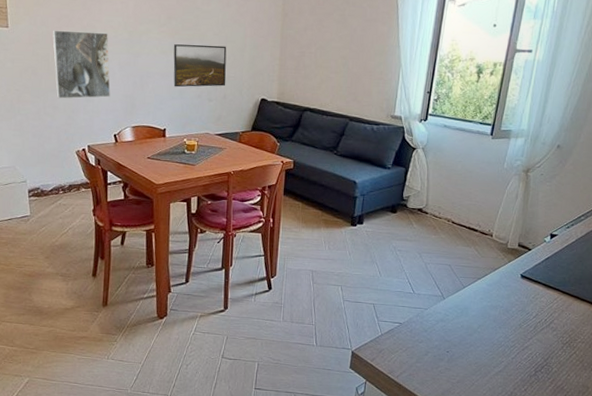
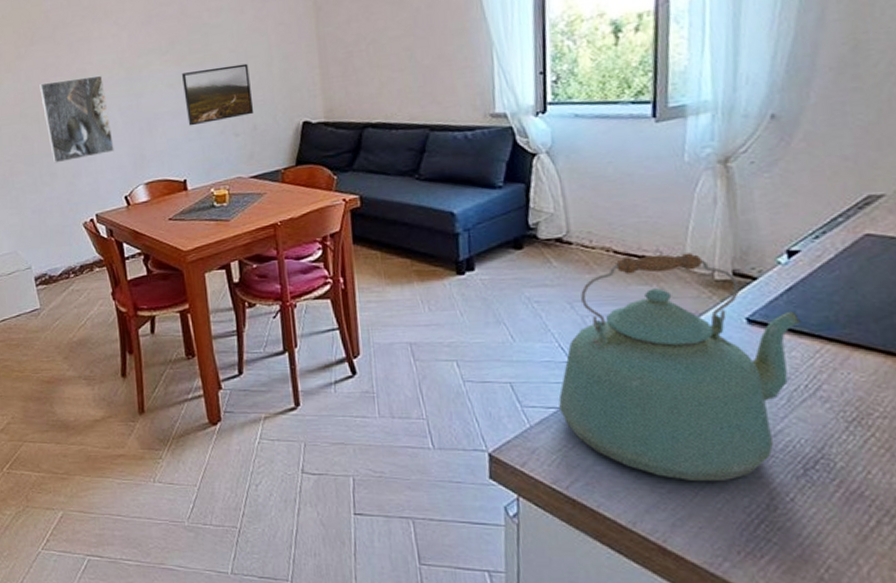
kettle: none [401,226,551,377] -> present [558,252,802,482]

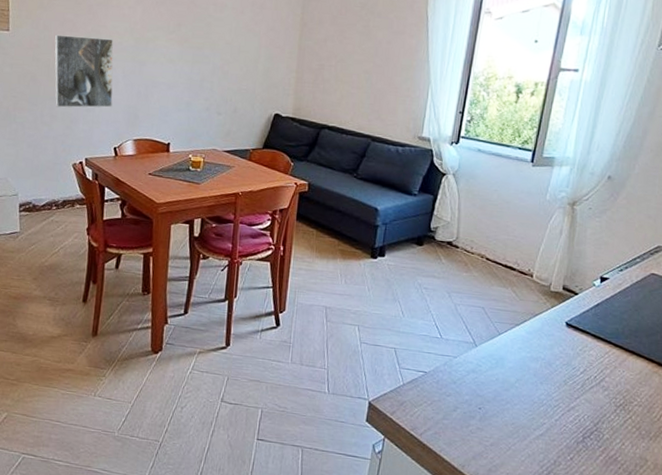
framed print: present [182,63,254,126] -> none [180,53,239,100]
kettle: present [558,252,802,482] -> none [426,264,601,440]

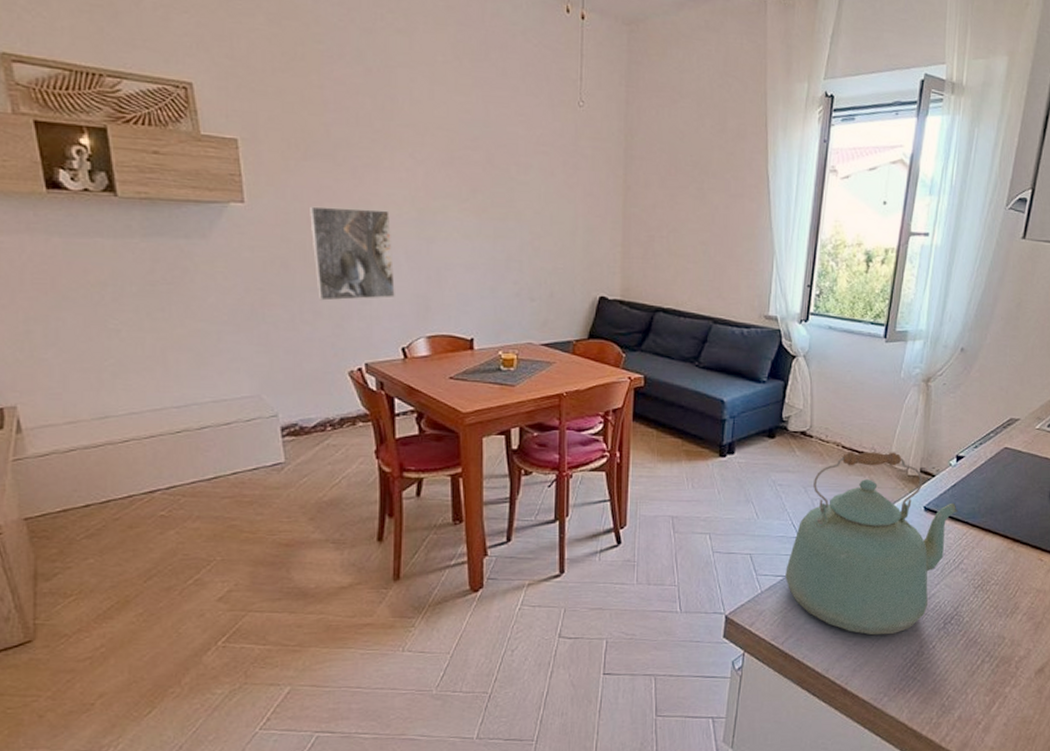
kettle: none [426,264,601,440] -> present [785,452,958,636]

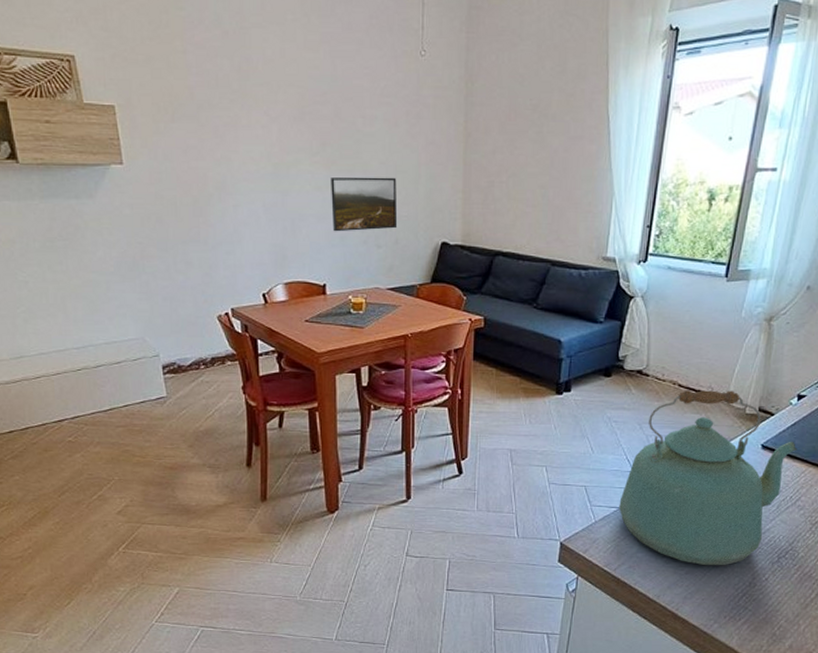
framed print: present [310,206,395,301] -> none [179,165,255,252]
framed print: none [481,226,553,283] -> present [331,177,398,232]

